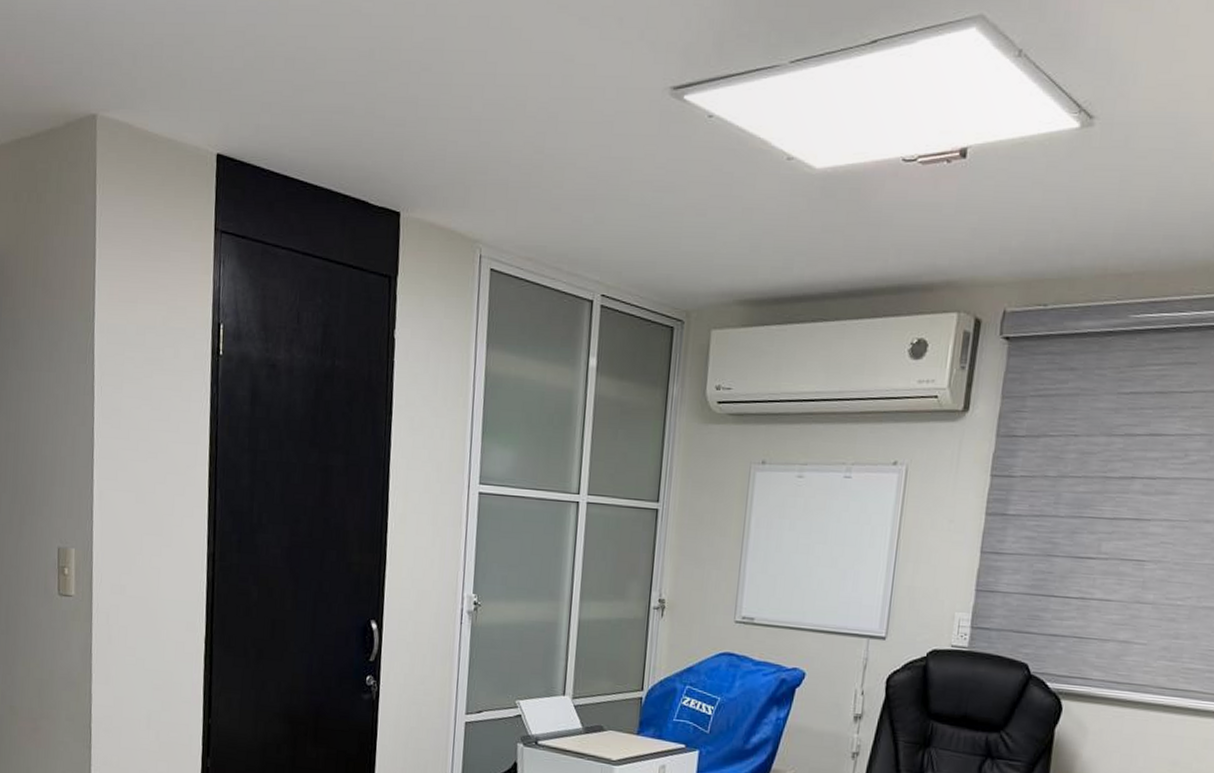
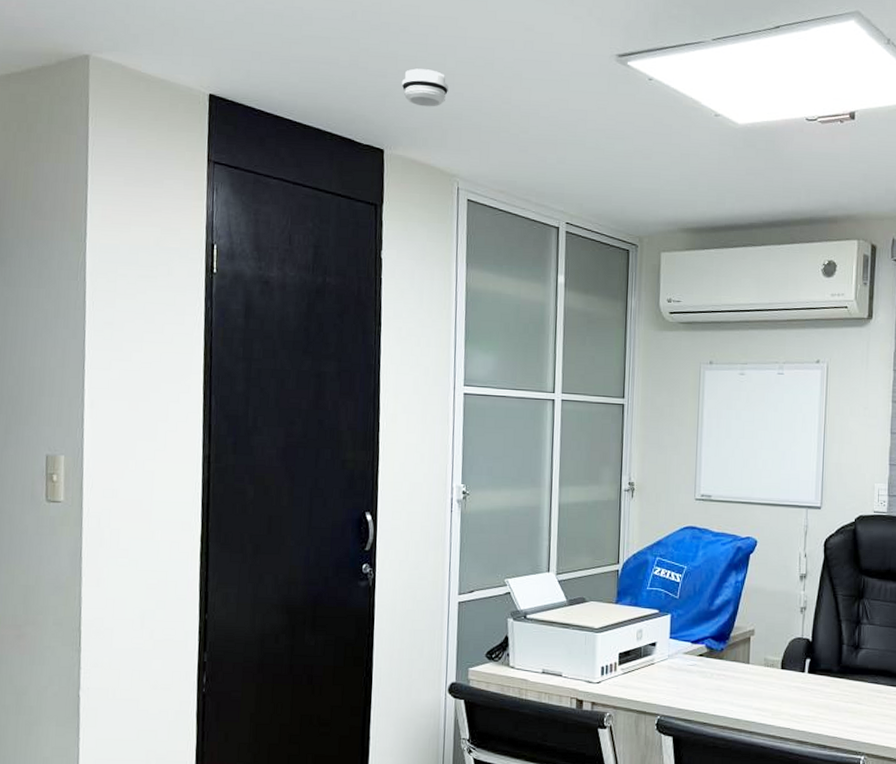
smoke detector: none [421,114,474,160] -> present [401,68,448,107]

